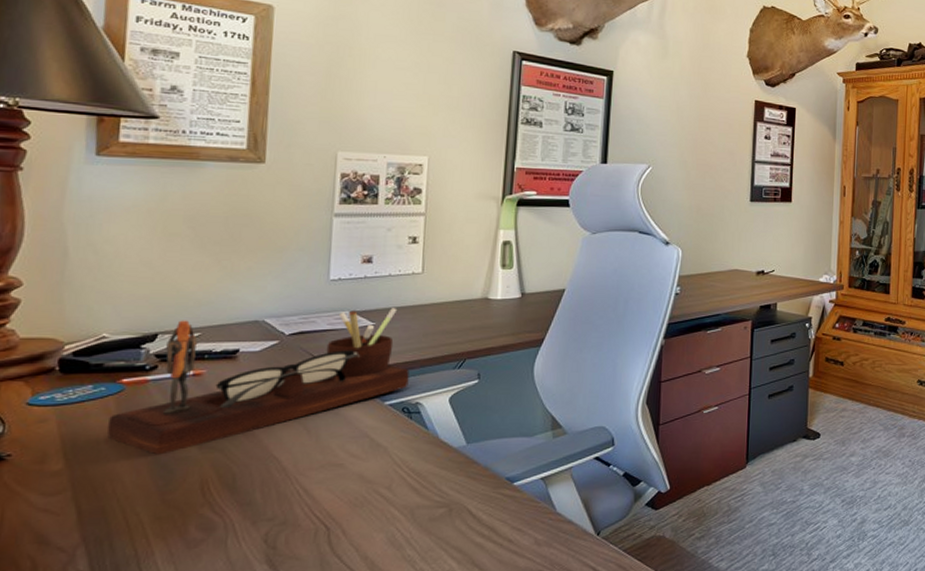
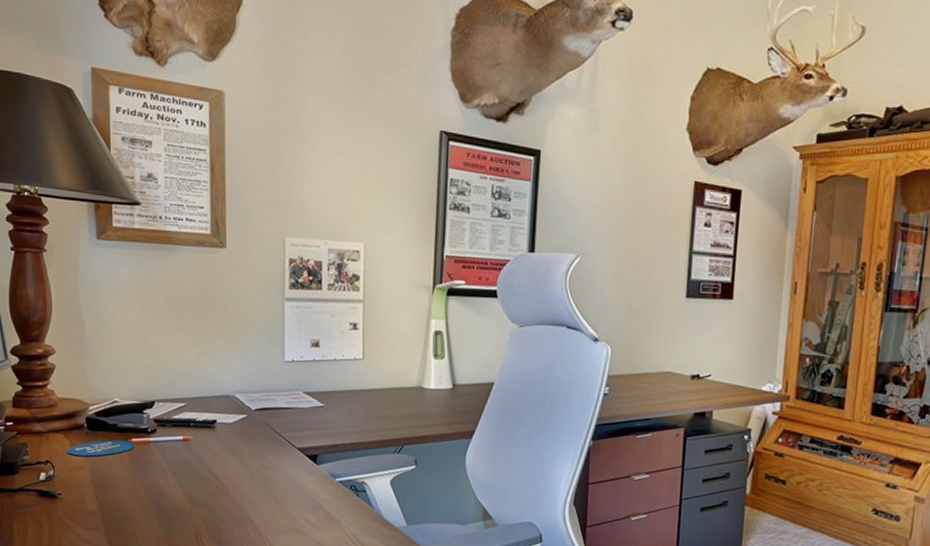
desk organizer: present [107,308,410,455] -> none [125,390,355,506]

